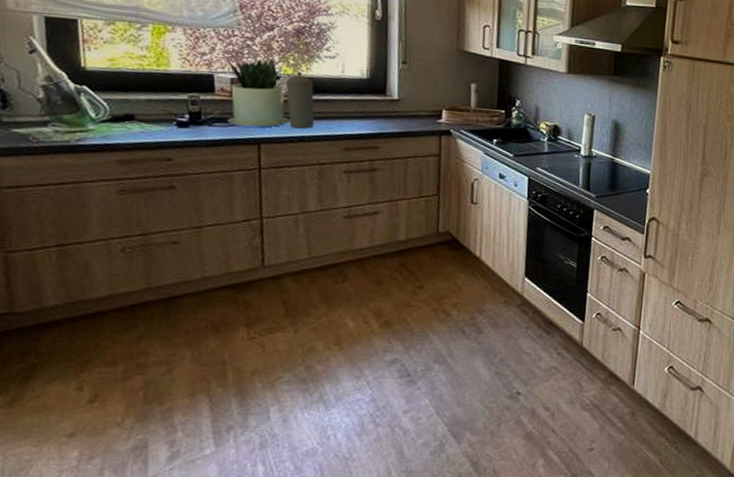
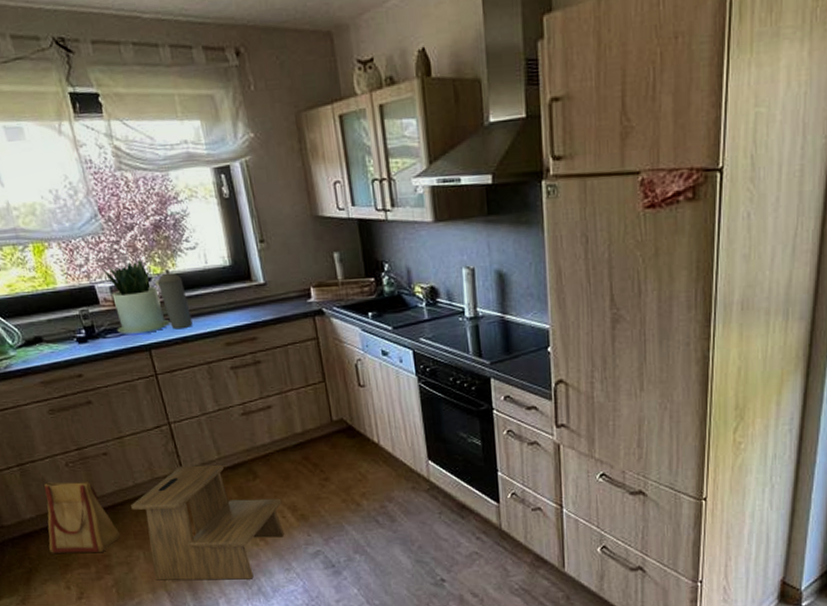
shopping bag: none [69,267,169,350] -> present [44,482,121,553]
step stool: none [191,262,368,386] -> present [131,464,285,581]

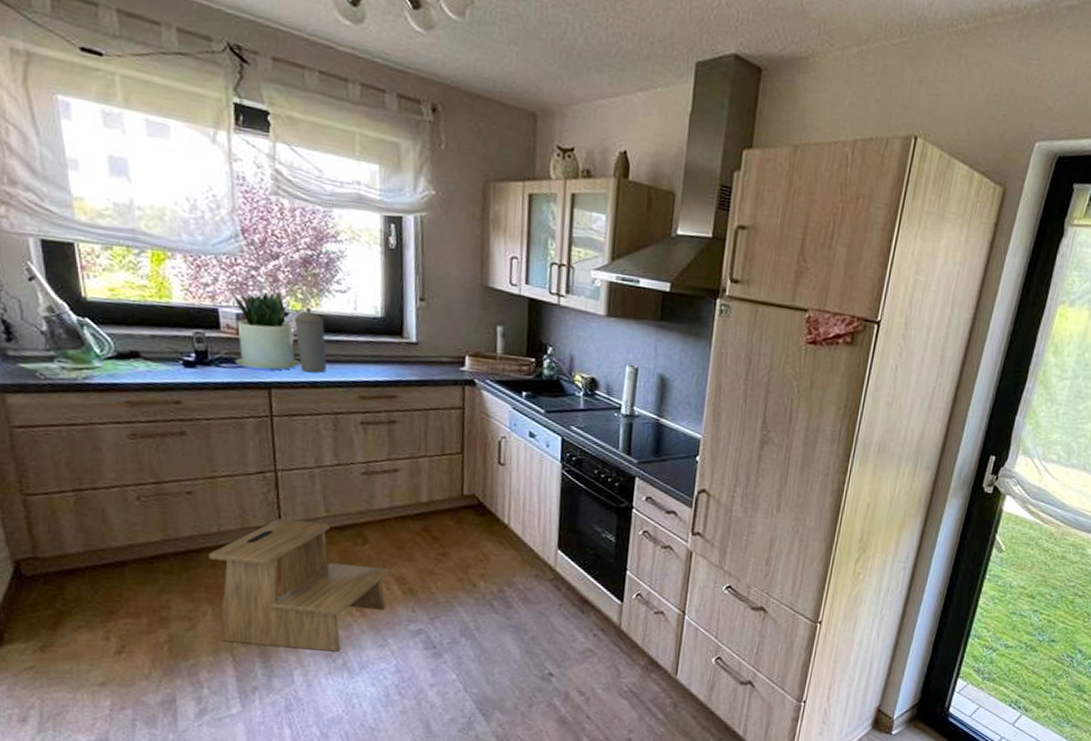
shopping bag: present [44,482,121,553] -> none [93,514,189,603]

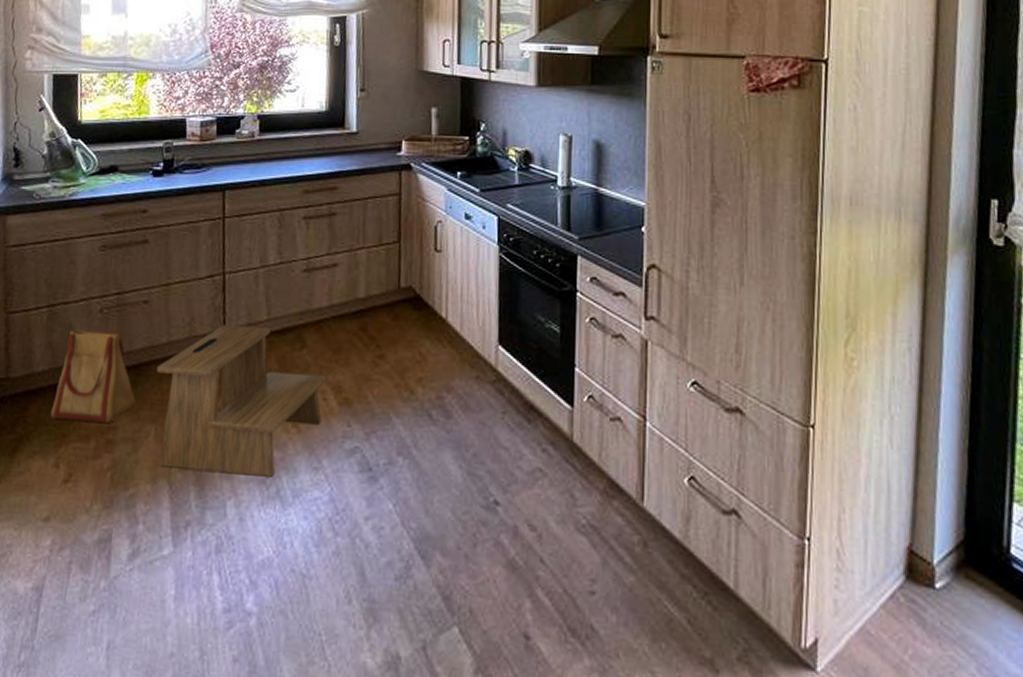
shopping bag: none [93,514,189,603] -> present [50,329,136,424]
planter: present [232,288,300,371] -> none [196,98,252,173]
canister: present [294,308,327,373] -> none [249,110,276,172]

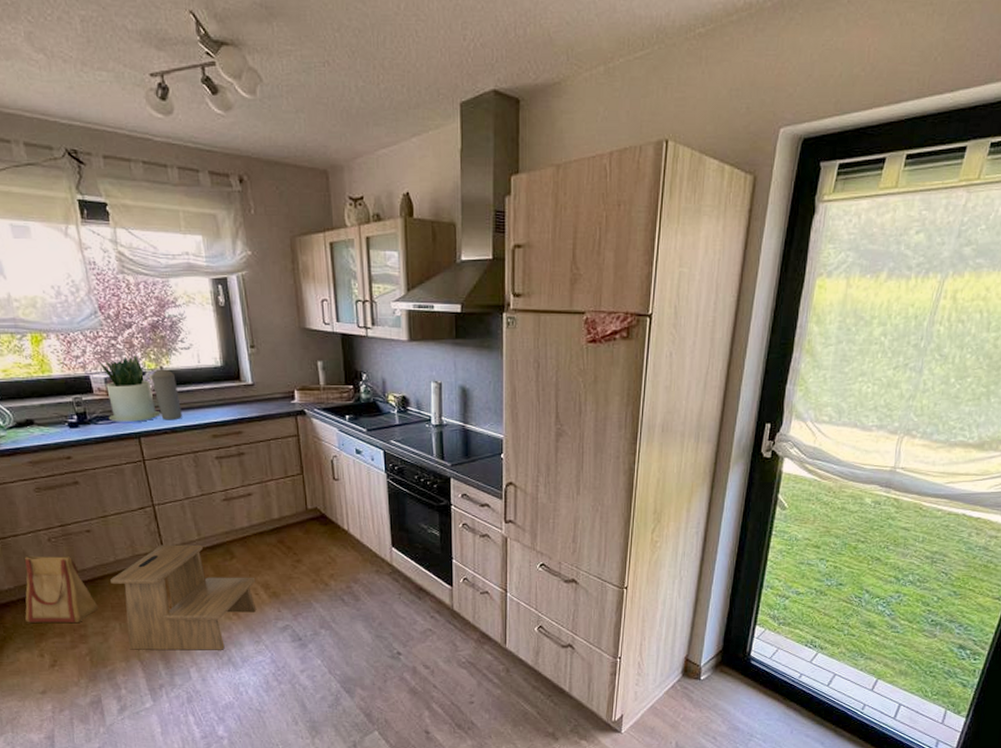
planter: none [196,98,252,173] -> present [98,355,161,423]
canister: none [249,110,276,172] -> present [150,366,182,420]

